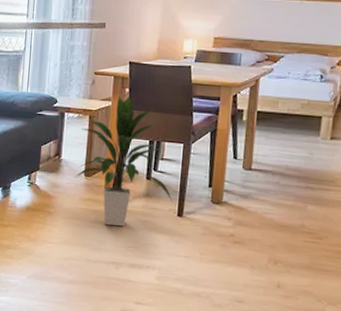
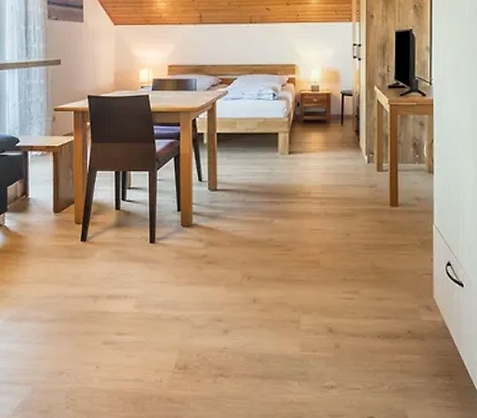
indoor plant: present [75,95,173,227] -> none [44,128,144,260]

